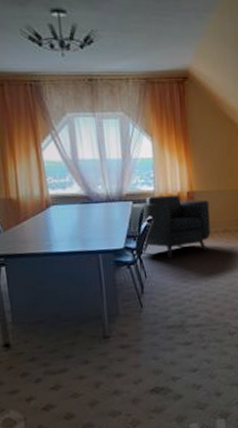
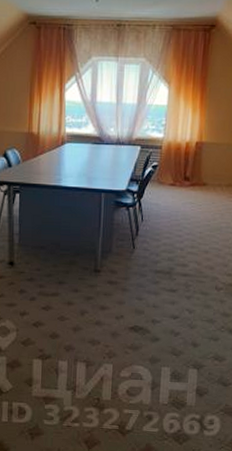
armchair: present [130,194,211,258] -> none [137,143,217,206]

